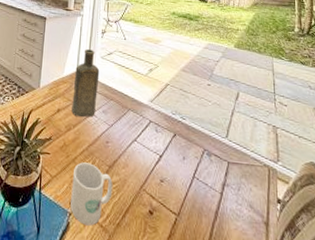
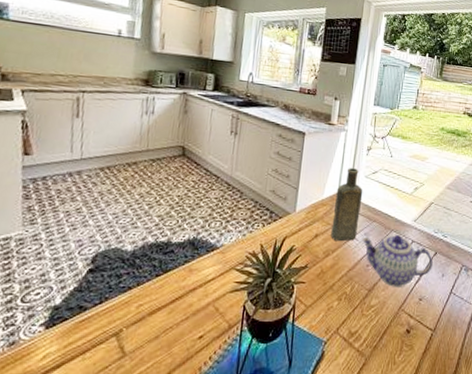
mug: present [70,162,113,226] -> none [326,288,372,352]
teapot: none [100,113,172,167] -> present [361,234,433,287]

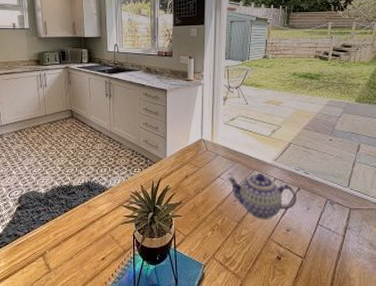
bottle: present [331,168,363,242] -> none [199,117,224,181]

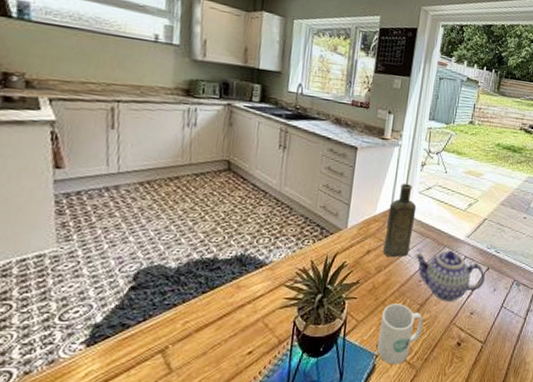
bottle: none [199,117,224,181] -> present [383,184,417,258]
mug: none [204,221,243,274] -> present [377,303,423,365]

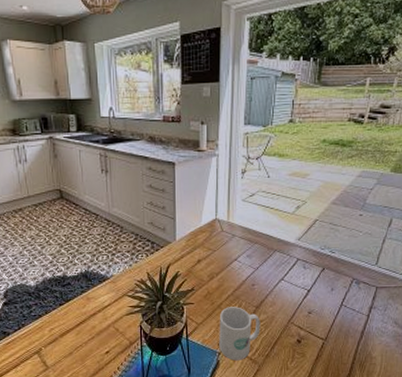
bottle: present [383,184,417,258] -> none [213,193,242,265]
teapot: present [414,250,485,302] -> none [244,253,321,303]

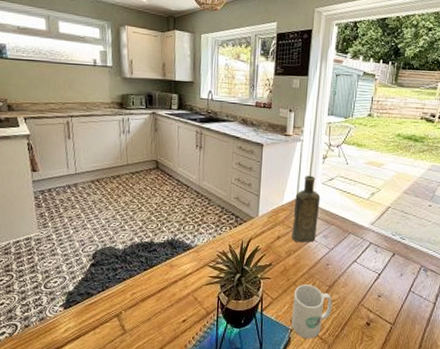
bottle: none [213,193,242,265] -> present [292,176,321,243]

